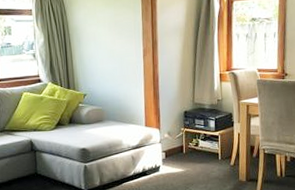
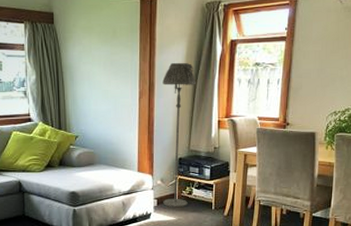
floor lamp: none [165,20,197,160] -> present [162,62,196,208]

